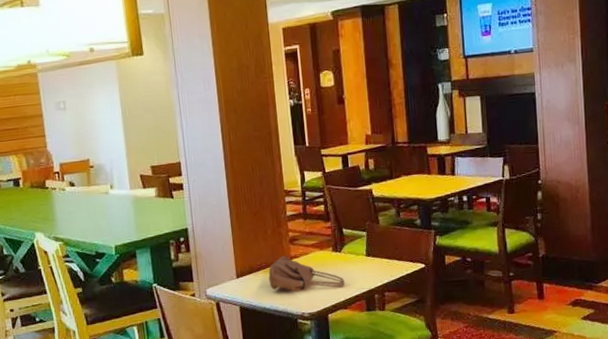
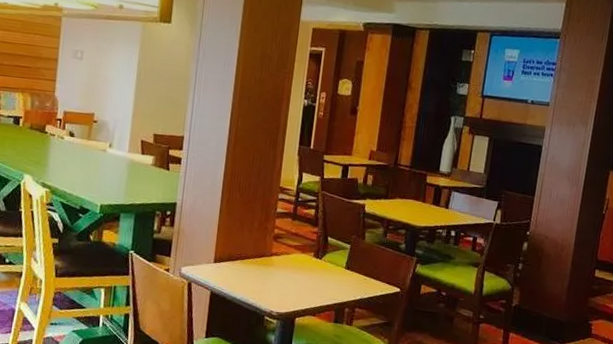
handbag: present [268,255,345,291] -> none [245,250,319,294]

